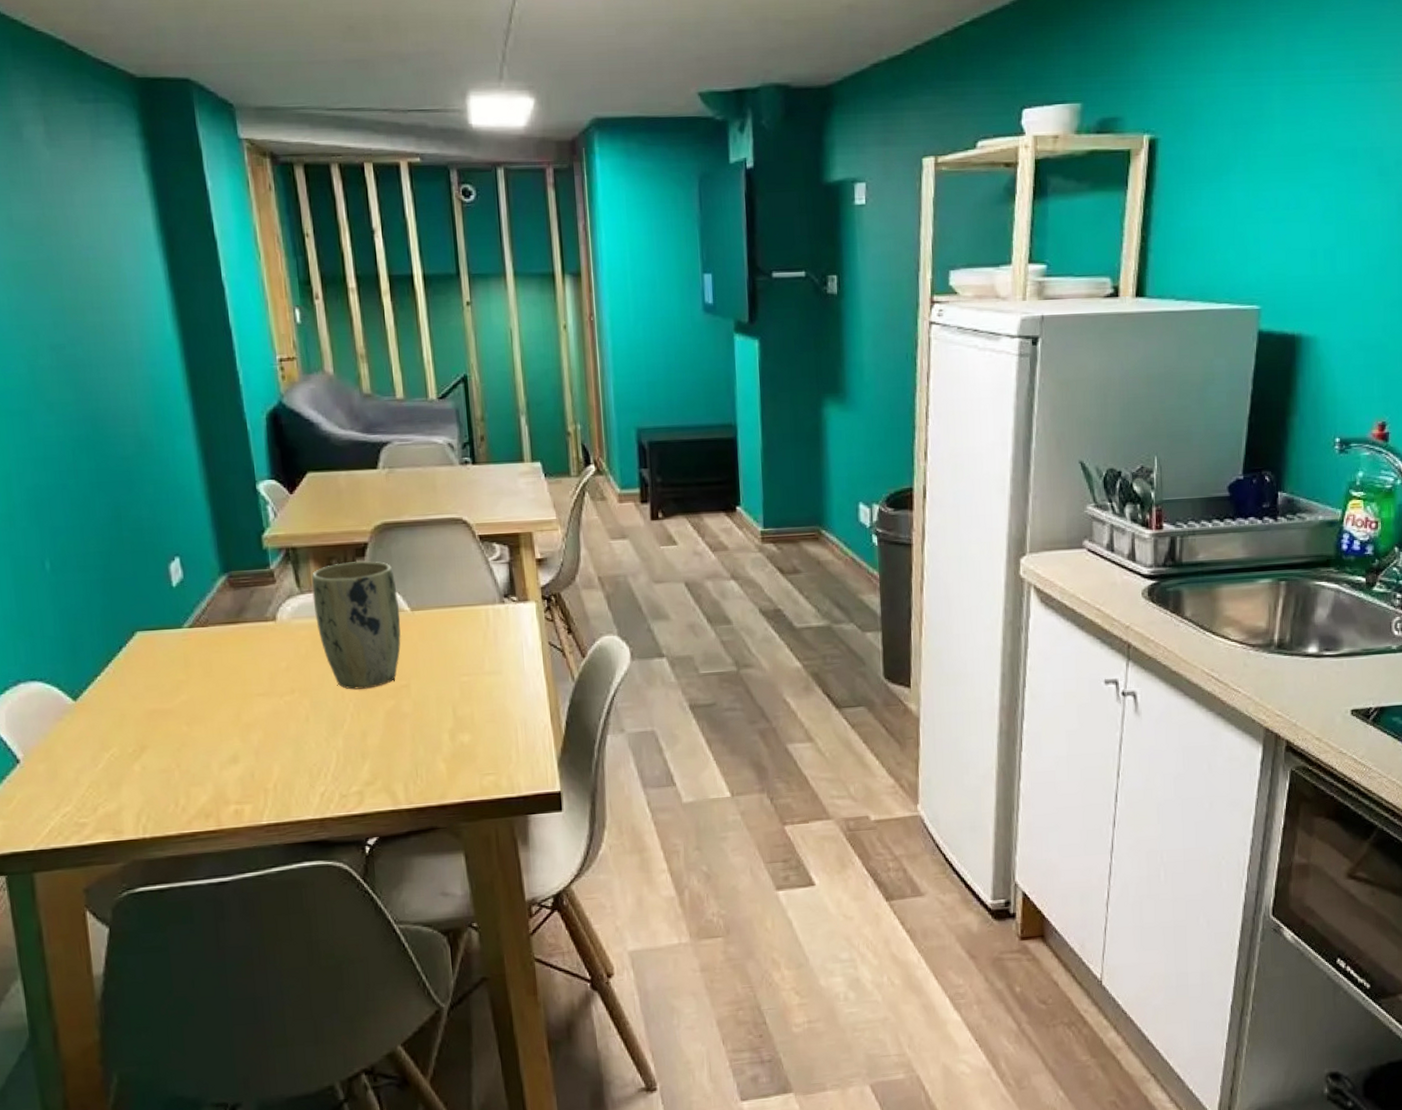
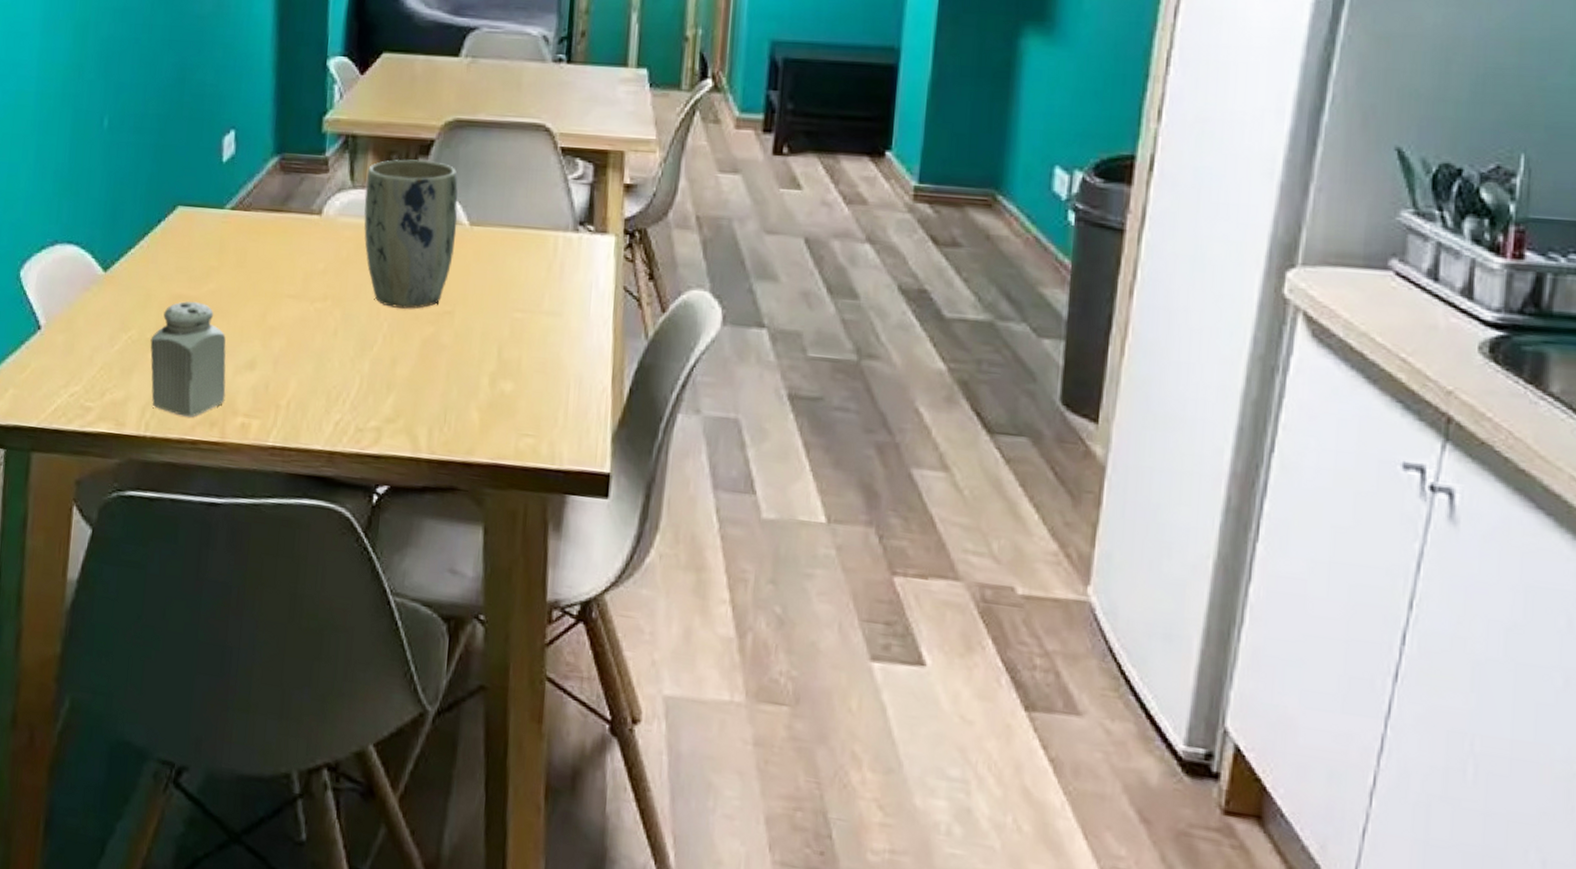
salt shaker: none [133,713,216,814] -> present [150,301,226,417]

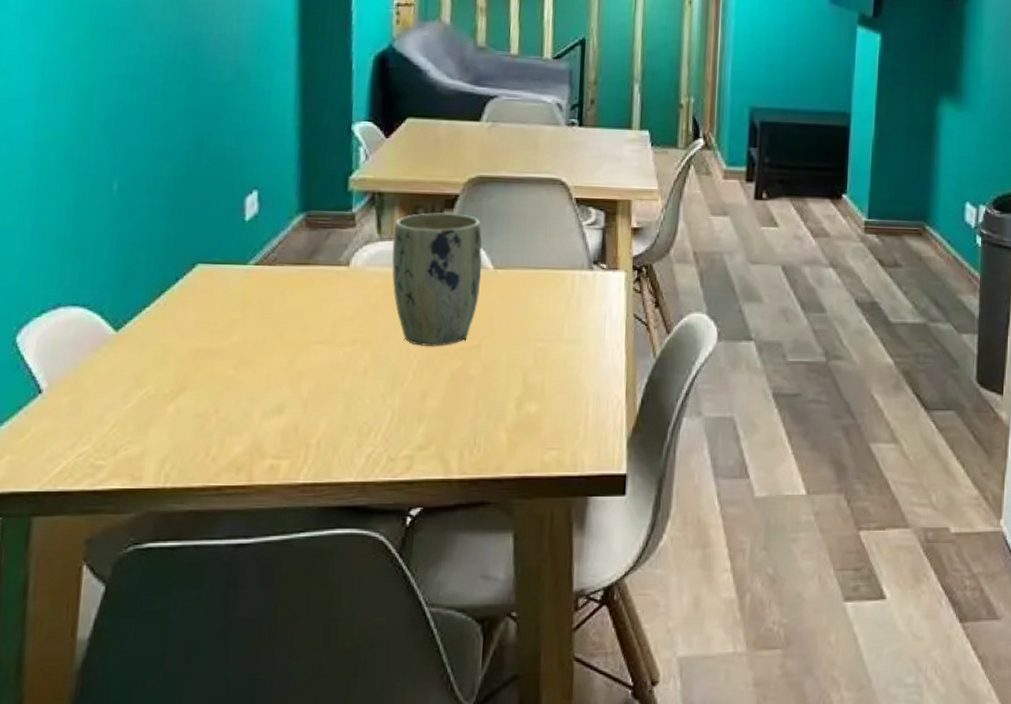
salt shaker: present [150,301,226,417] -> none [169,354,253,465]

